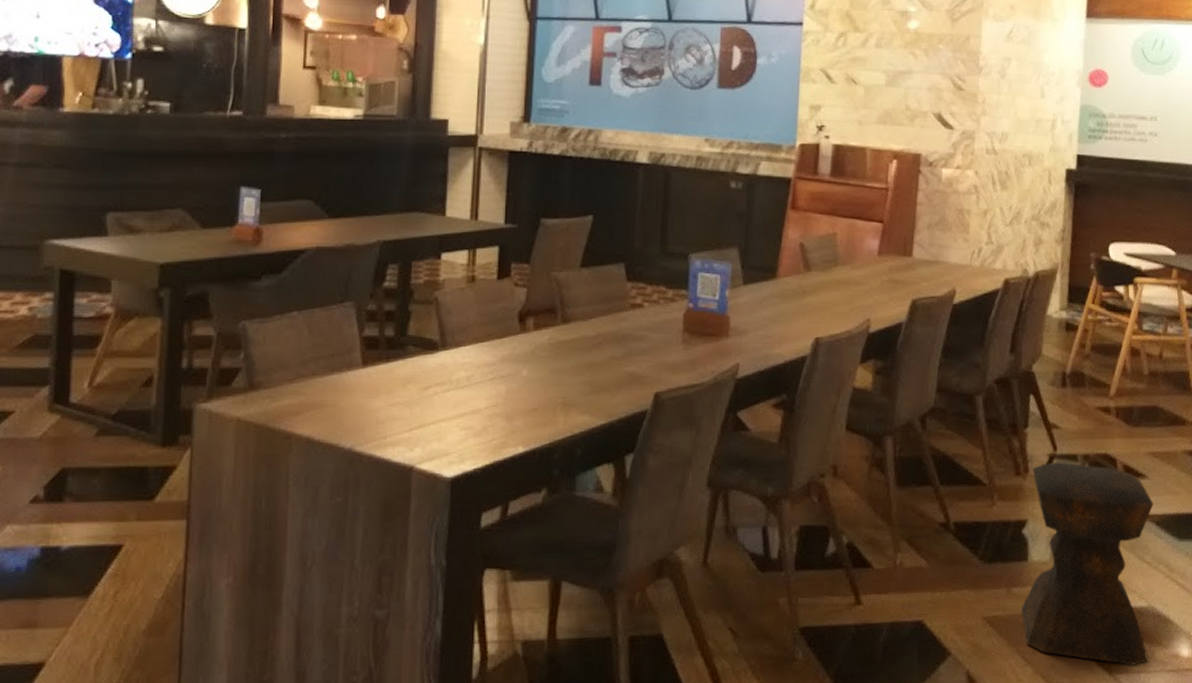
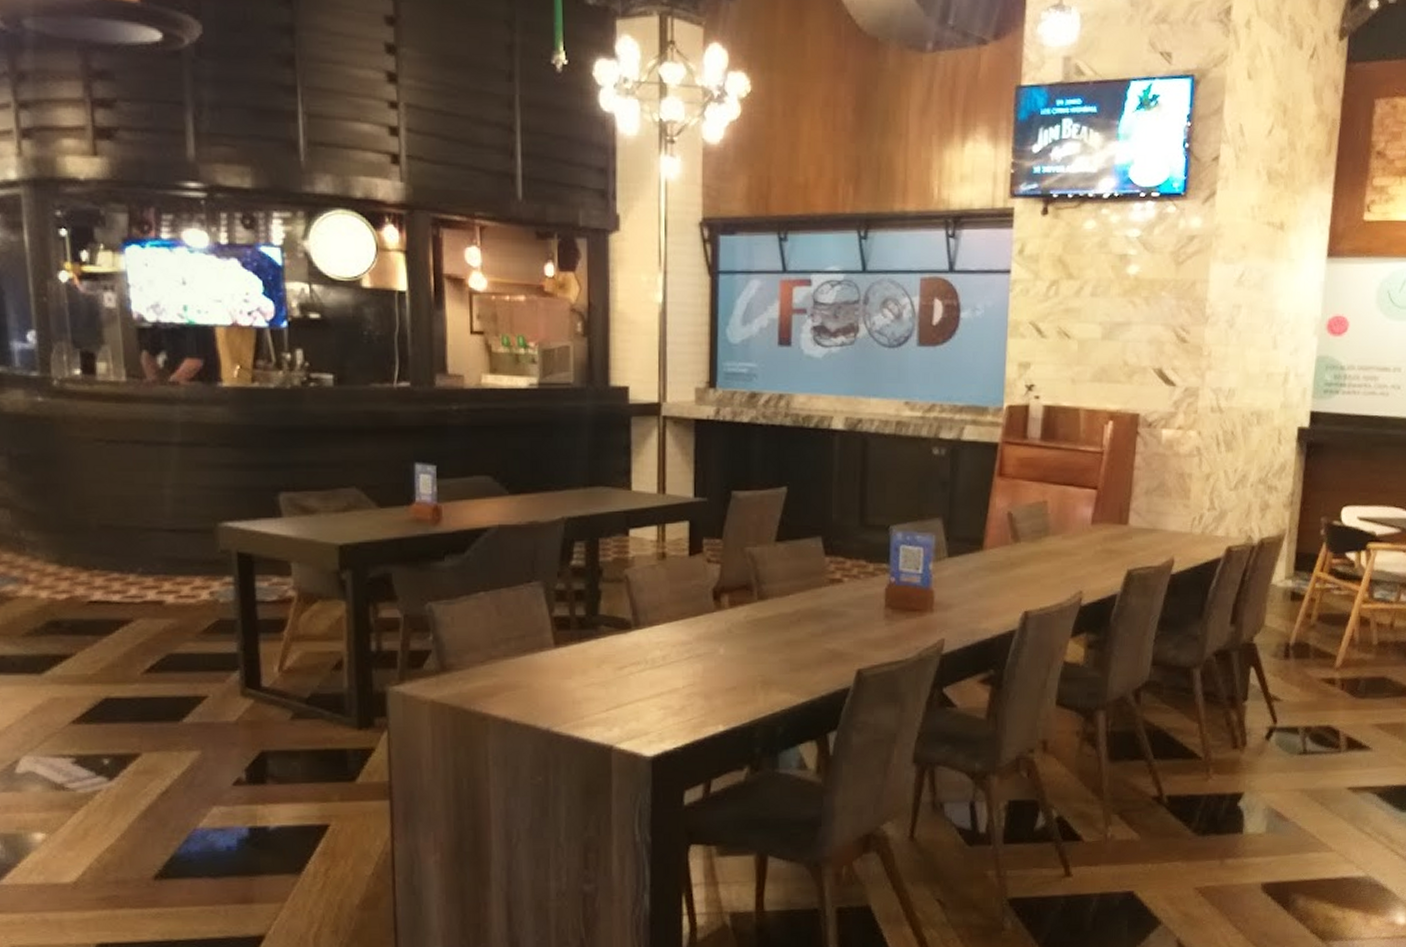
stool: present [1021,462,1154,665] -> none [1234,735,1377,933]

